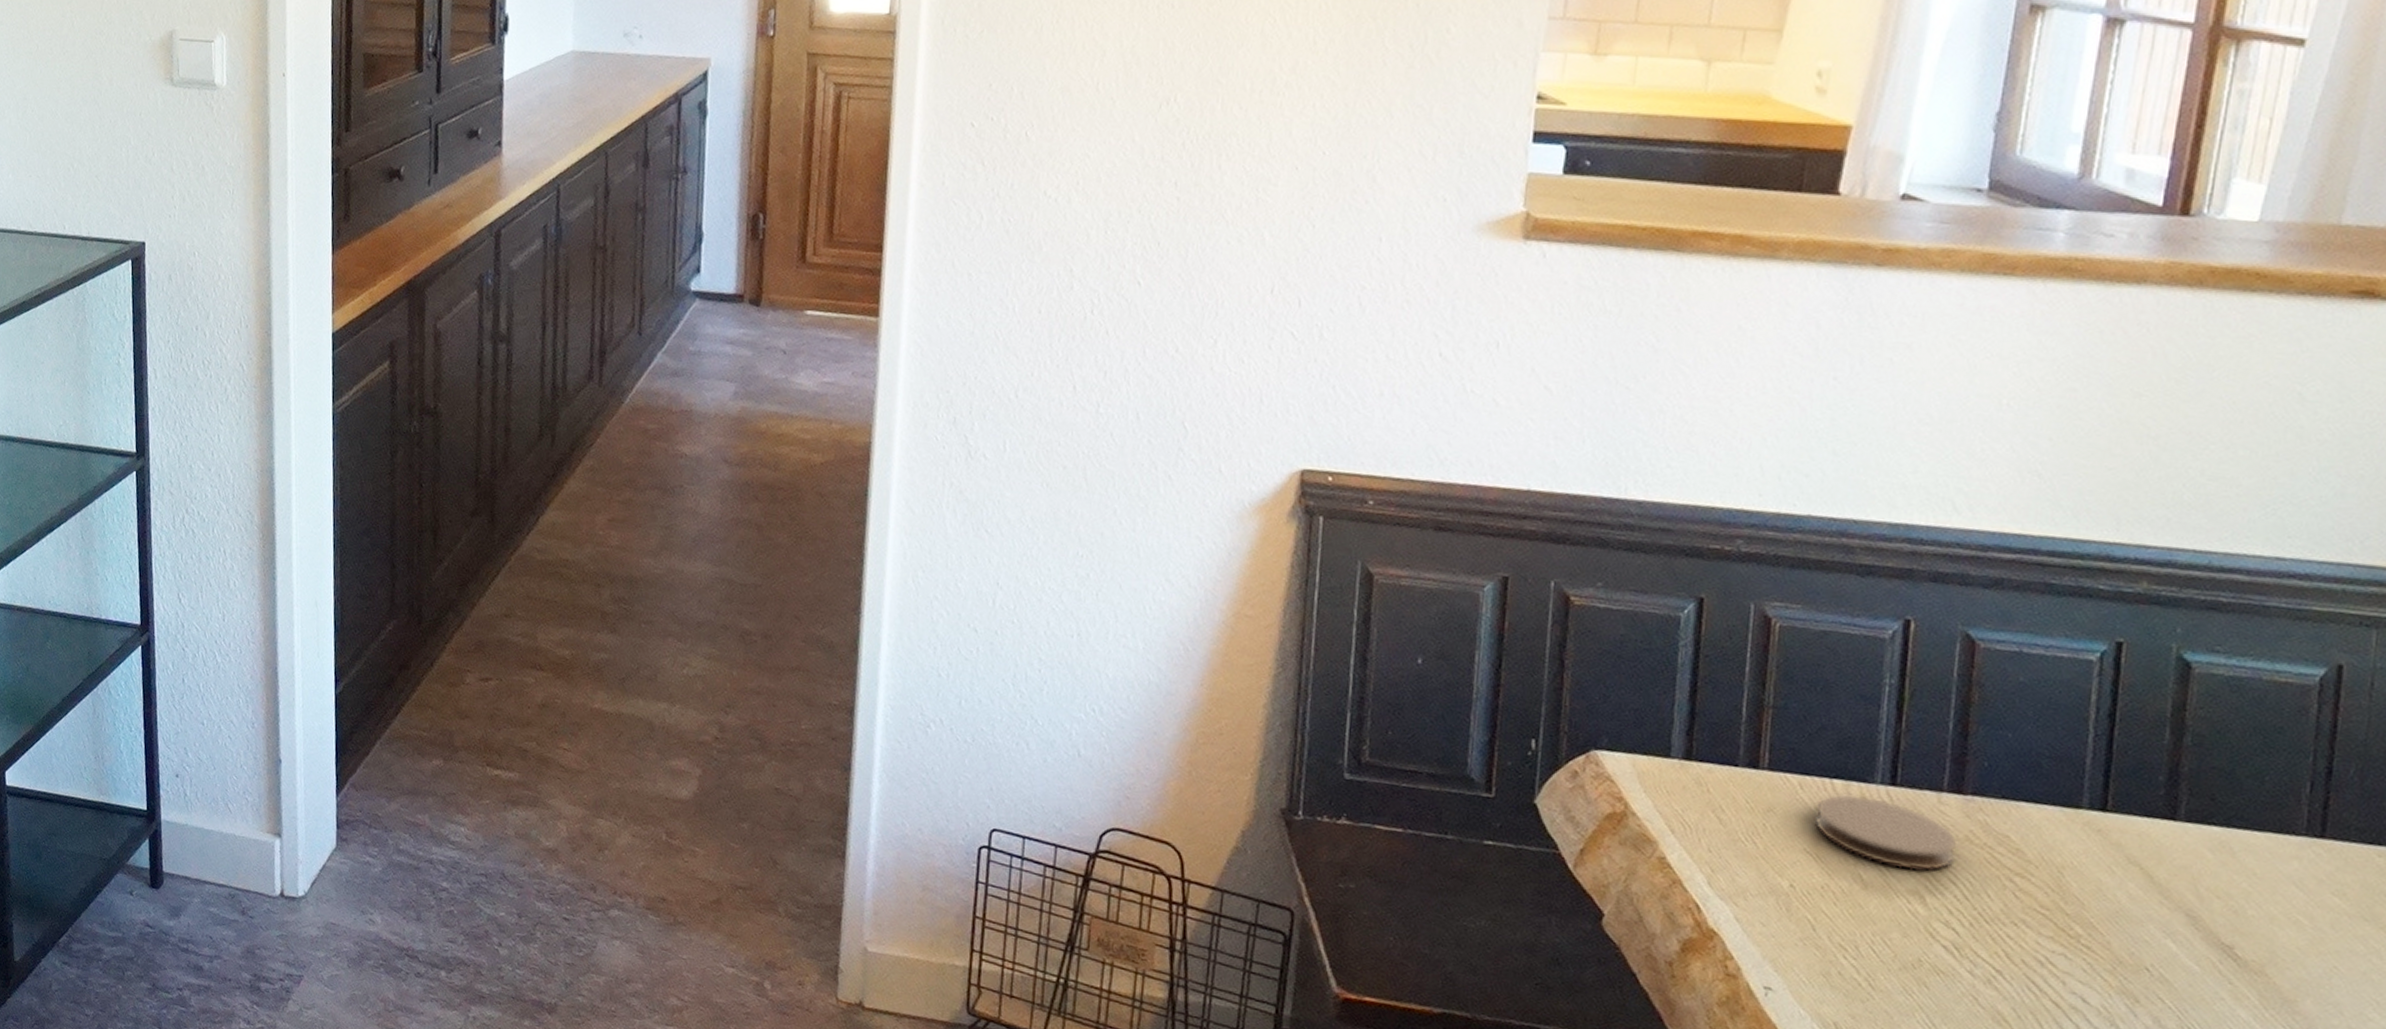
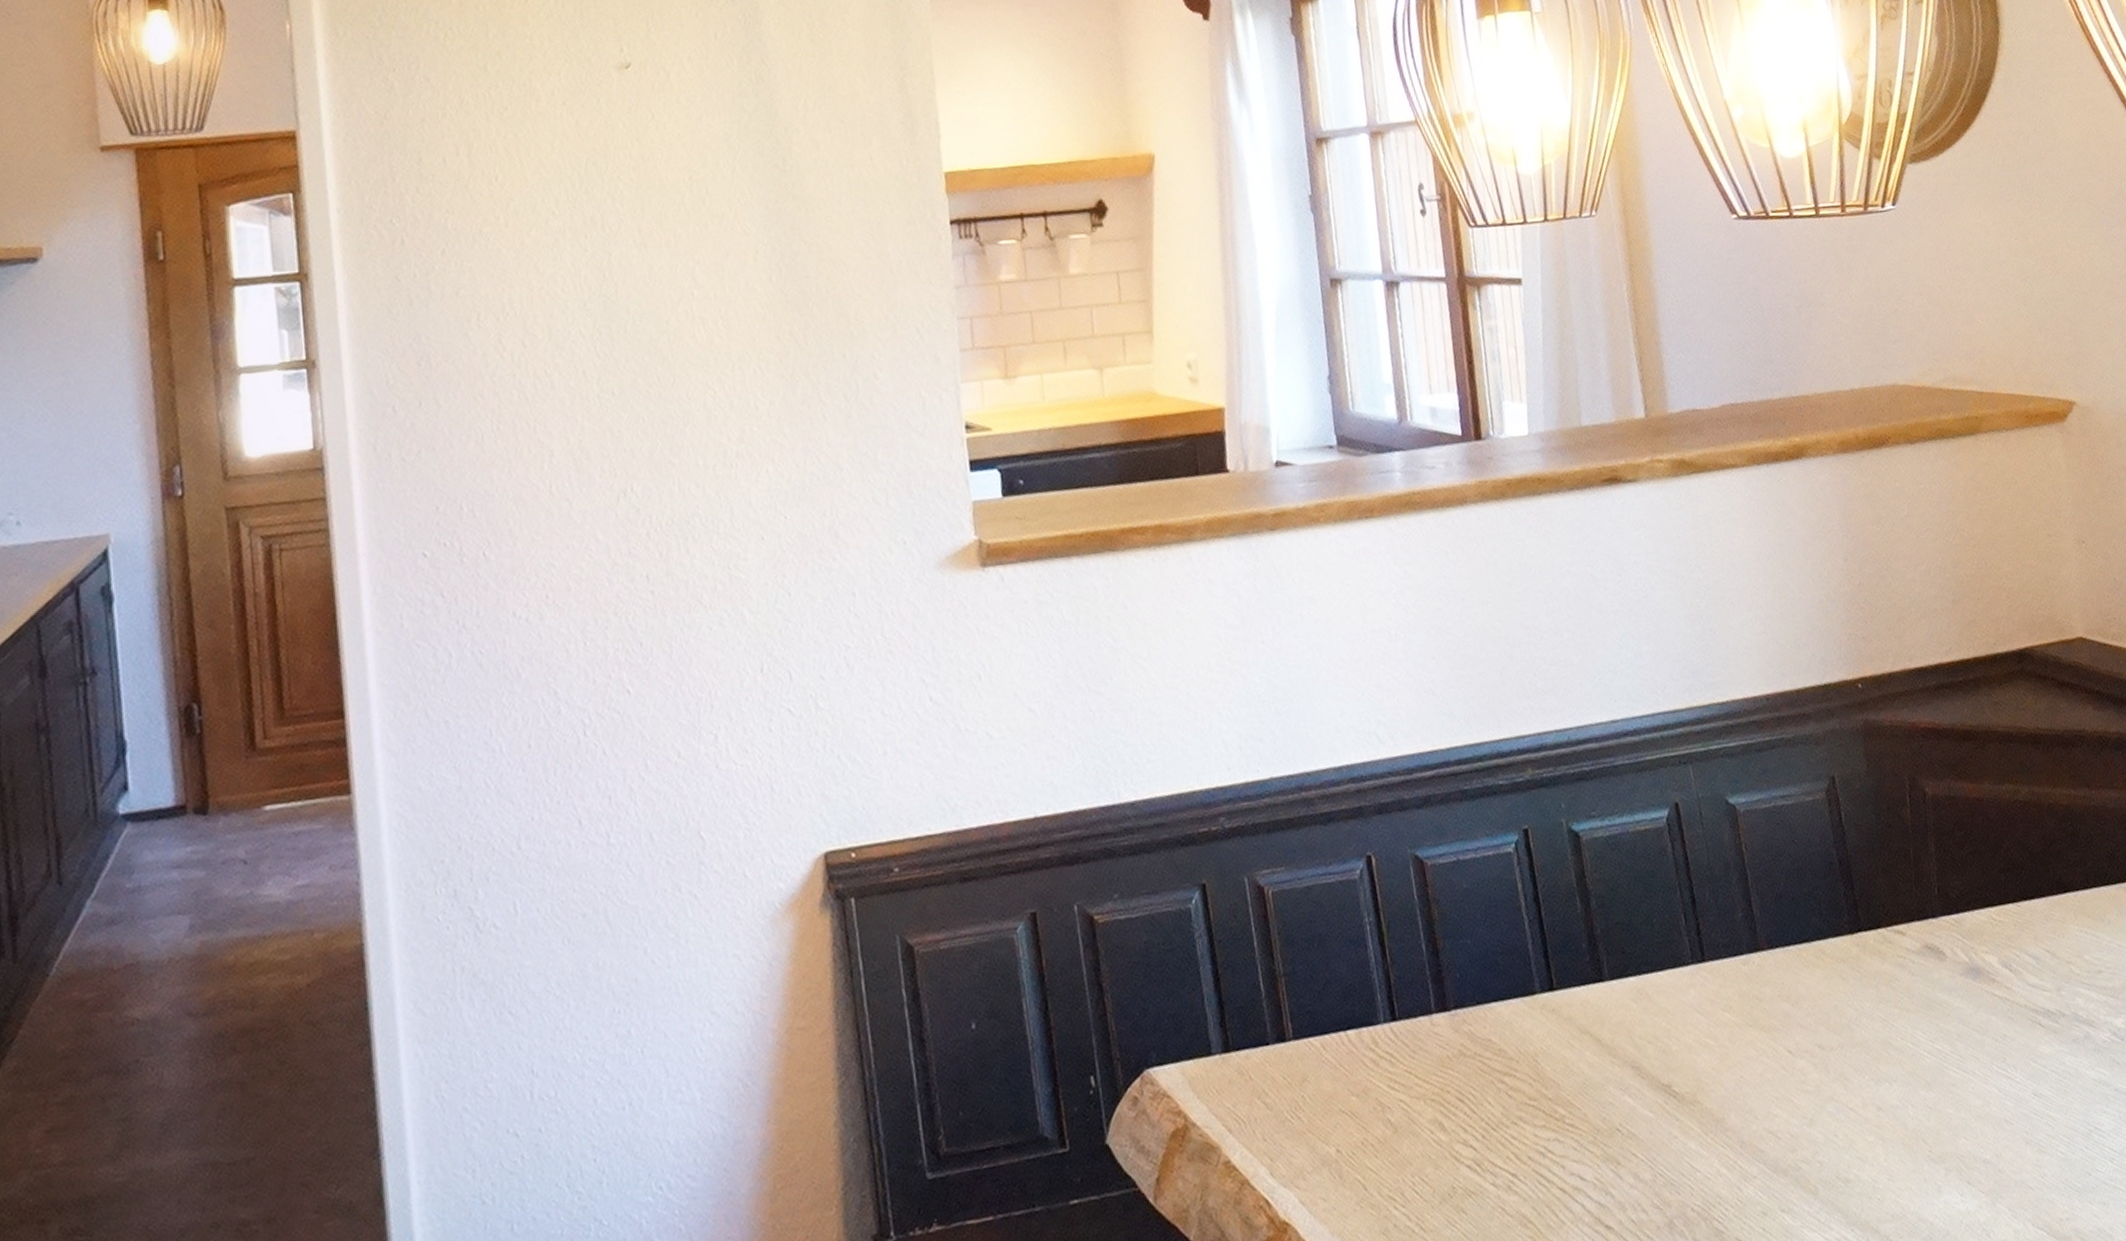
coaster: present [1814,793,1958,872] -> none [1339,1036,1457,1103]

